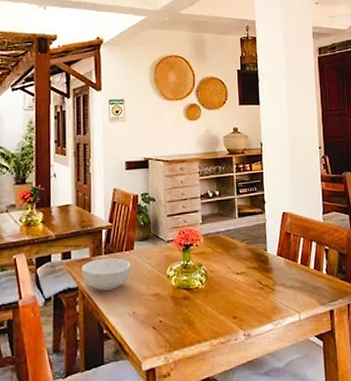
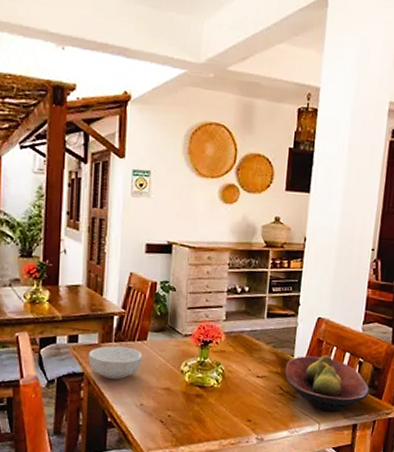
fruit bowl: none [260,245,339,301] -> present [284,354,370,413]

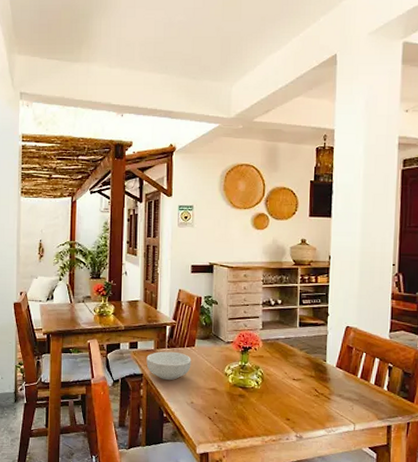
fruit bowl: present [284,354,370,413] -> none [318,360,401,414]

